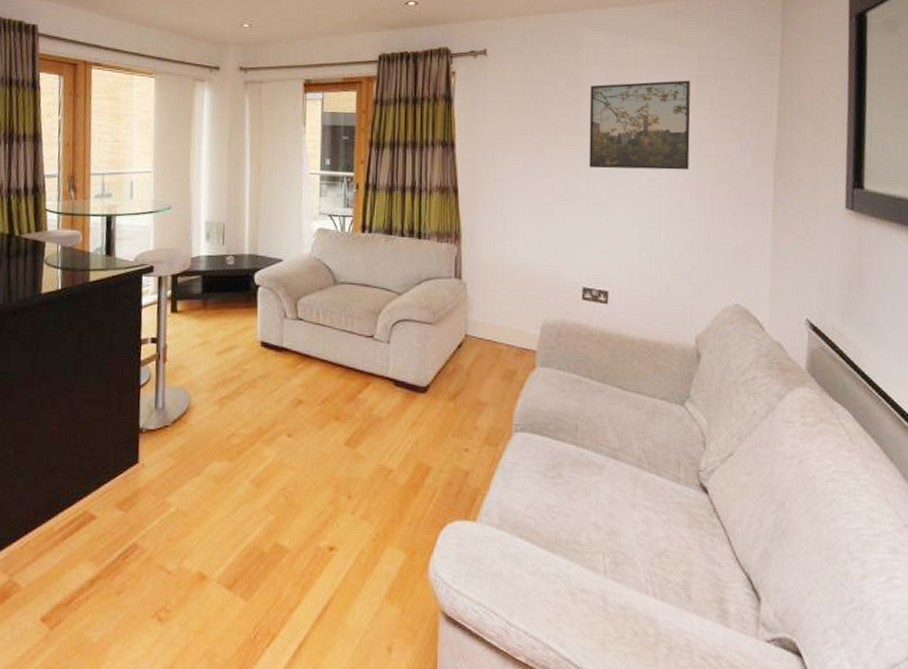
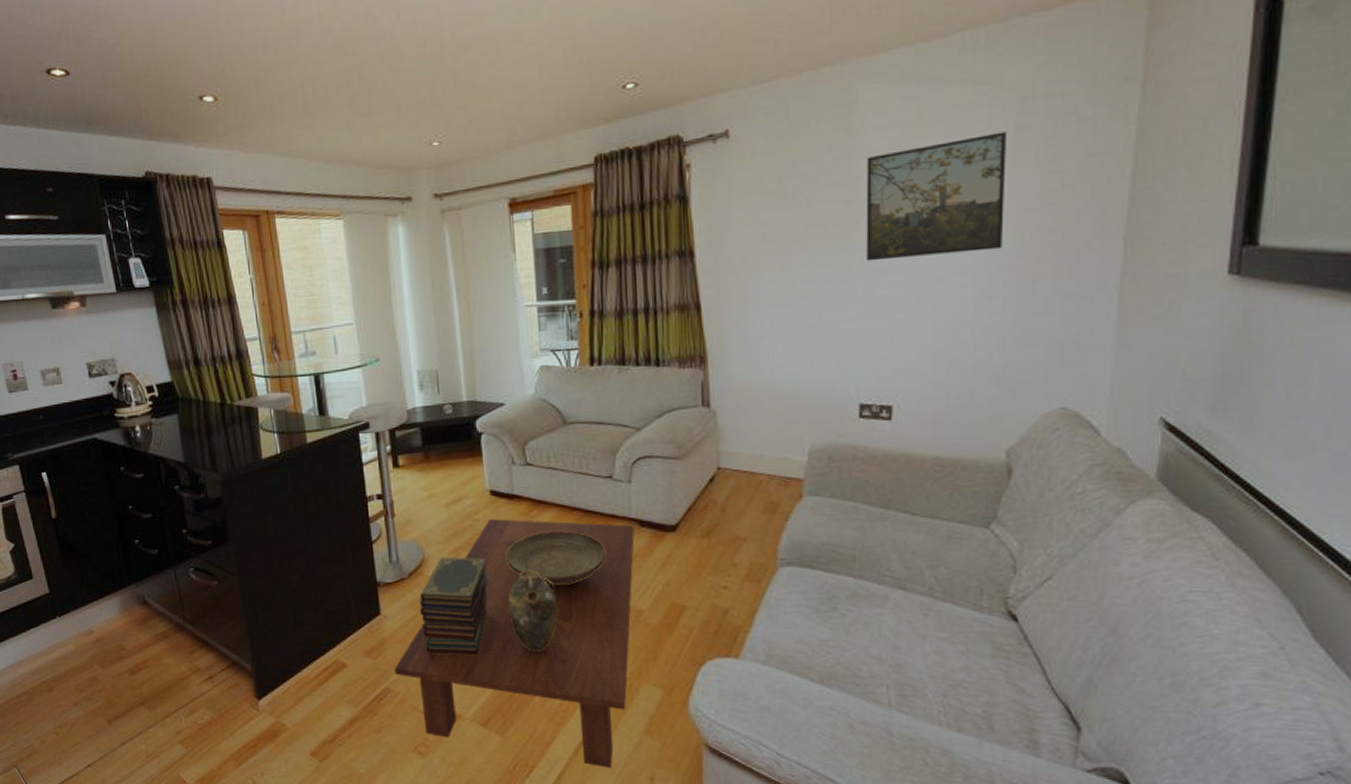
coffee table: none [144,370,390,637] -> present [394,519,635,768]
book stack: none [179,405,251,510] -> present [419,557,489,655]
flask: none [266,423,314,510] -> present [508,570,558,653]
decorative bowl: none [269,386,363,440] -> present [505,531,607,585]

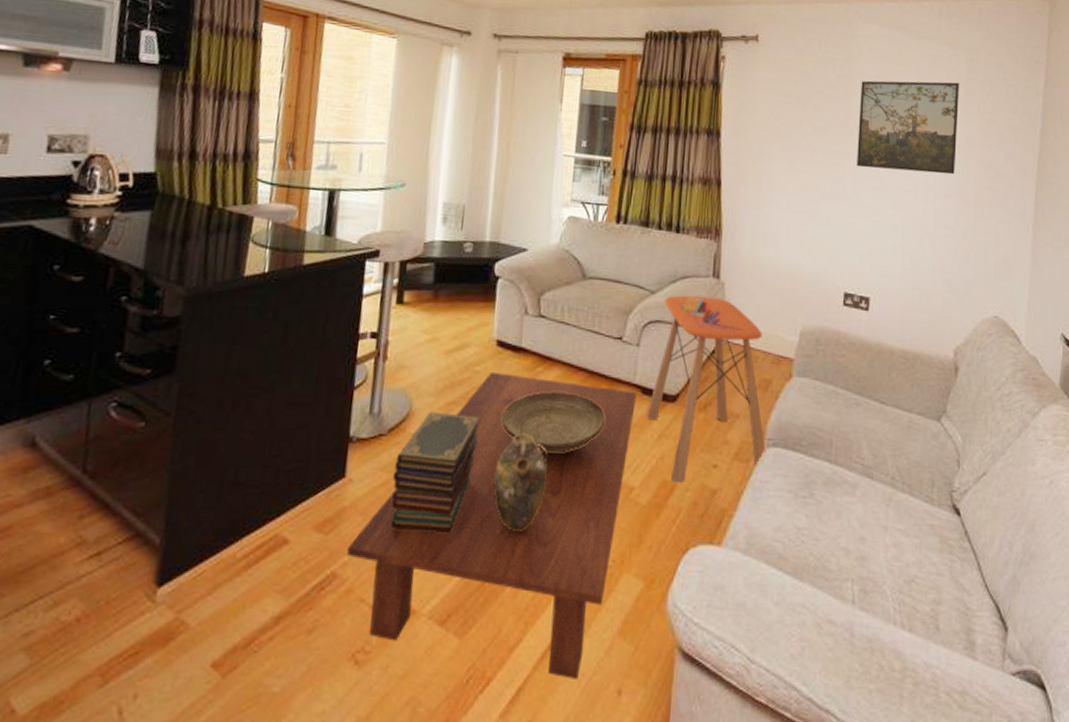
side table: none [647,426,779,605] -> present [646,295,766,484]

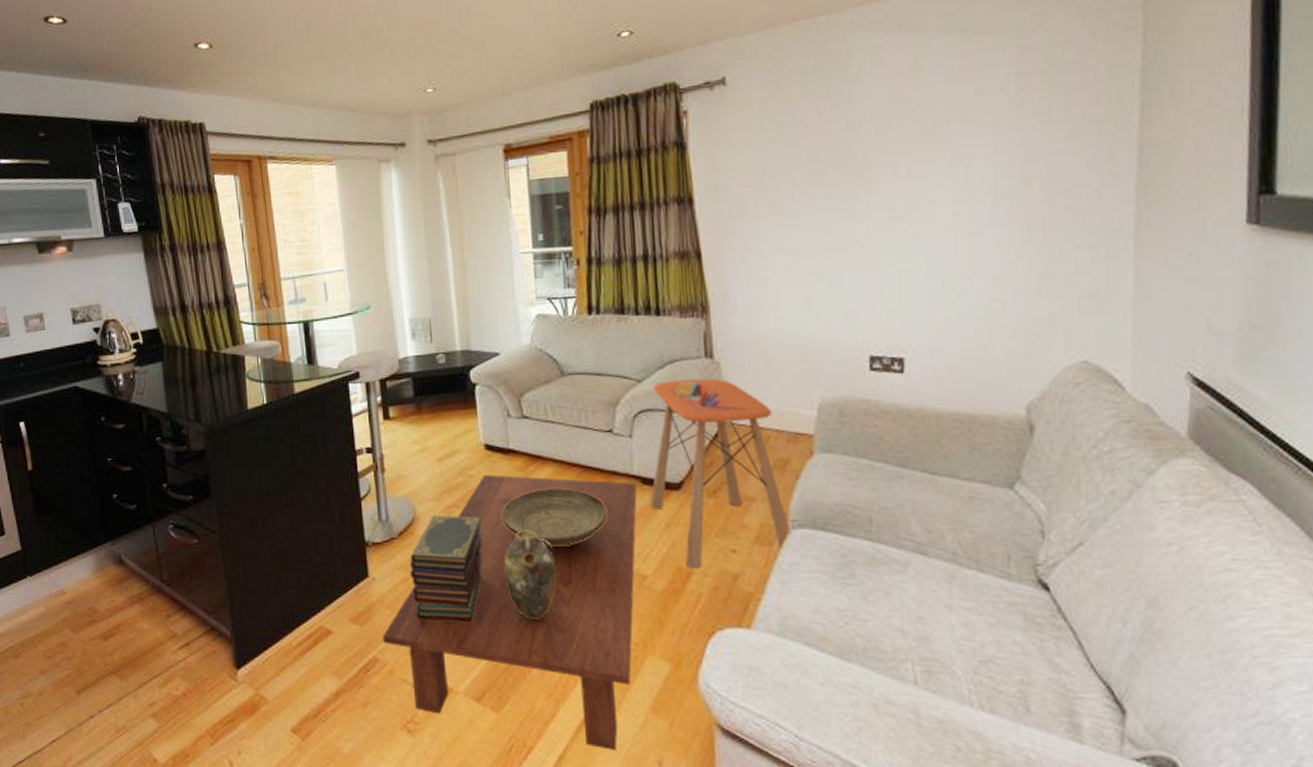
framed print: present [857,80,959,175] -> none [866,79,1011,209]

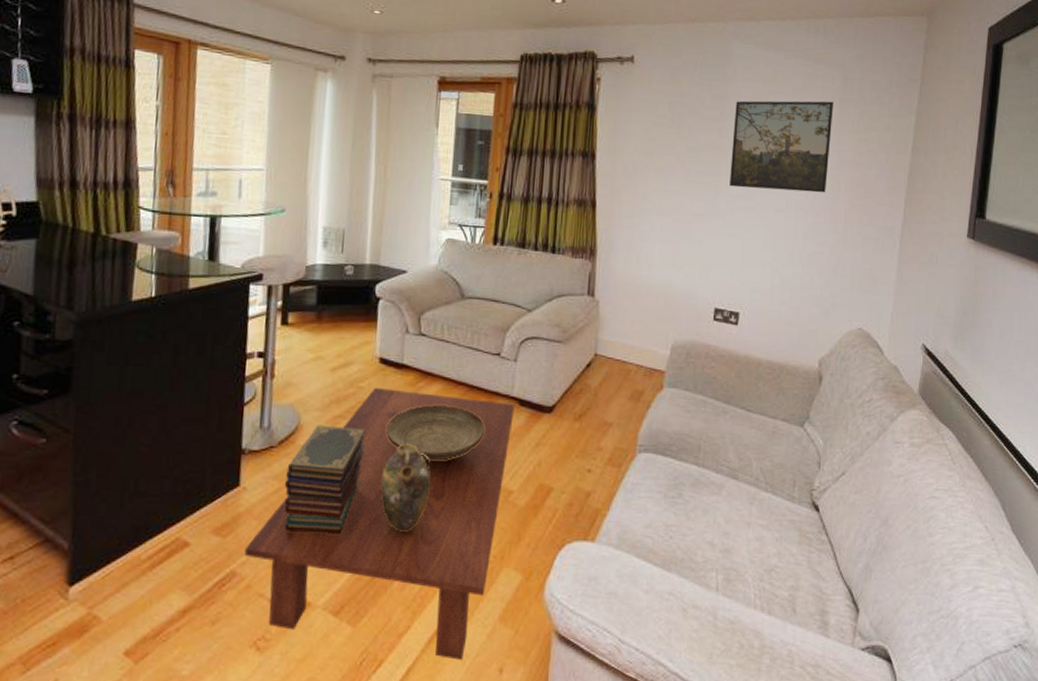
side table: present [650,378,791,570] -> none [524,313,638,487]
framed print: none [866,79,1011,209] -> present [729,100,833,193]

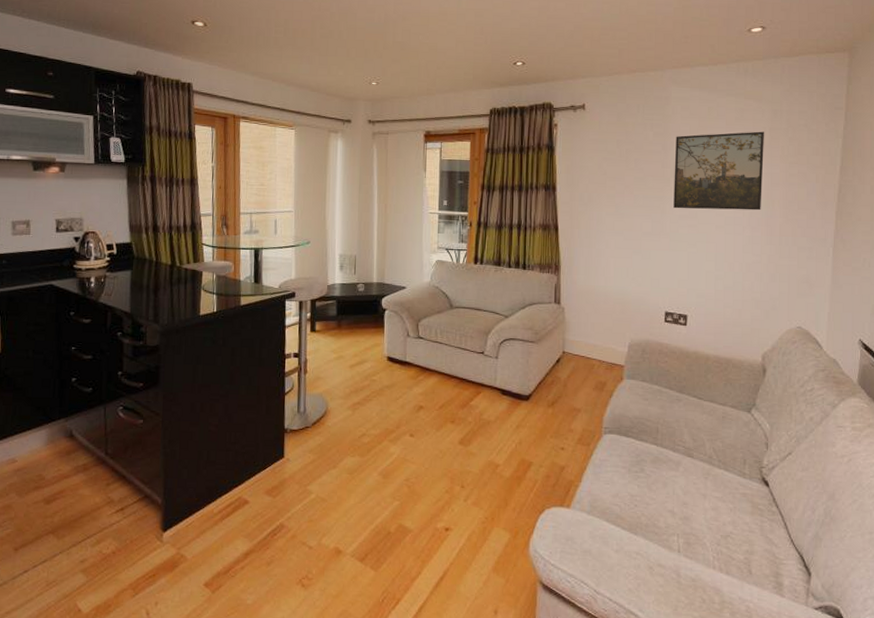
coffee table: present [244,388,515,660] -> none [289,381,497,602]
book stack: present [285,425,366,534] -> none [319,410,379,497]
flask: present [380,444,431,533] -> none [392,425,432,497]
decorative bowl: present [385,405,486,461] -> none [394,394,475,439]

